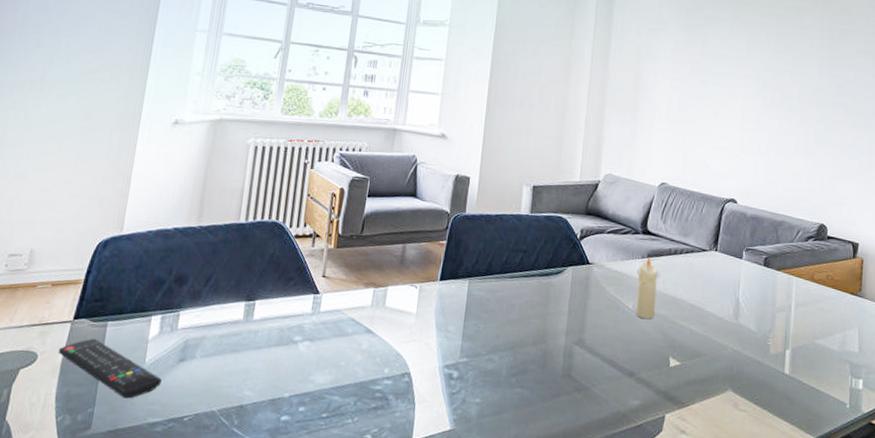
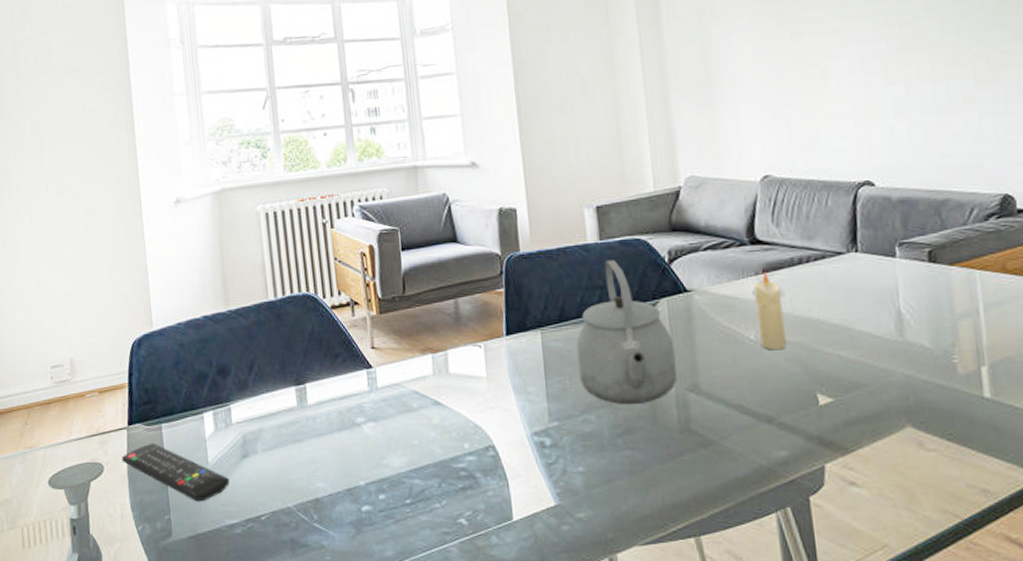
tea kettle: none [492,230,572,351] -> present [576,260,677,405]

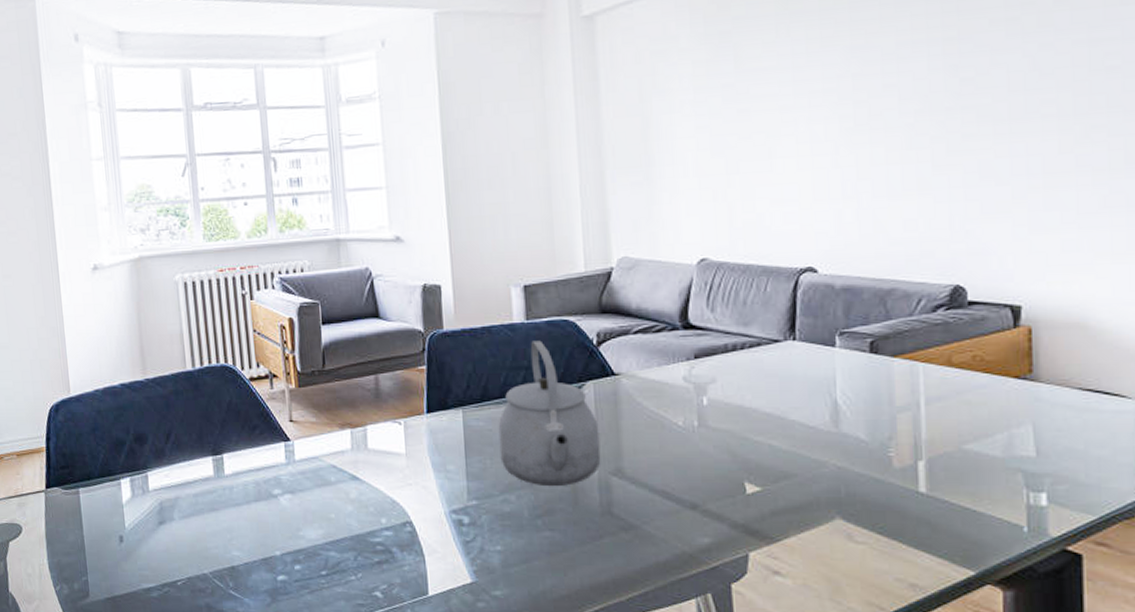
remote control: present [121,443,230,502] -> none [39,506,146,565]
candle: present [754,271,787,351] -> none [685,357,716,437]

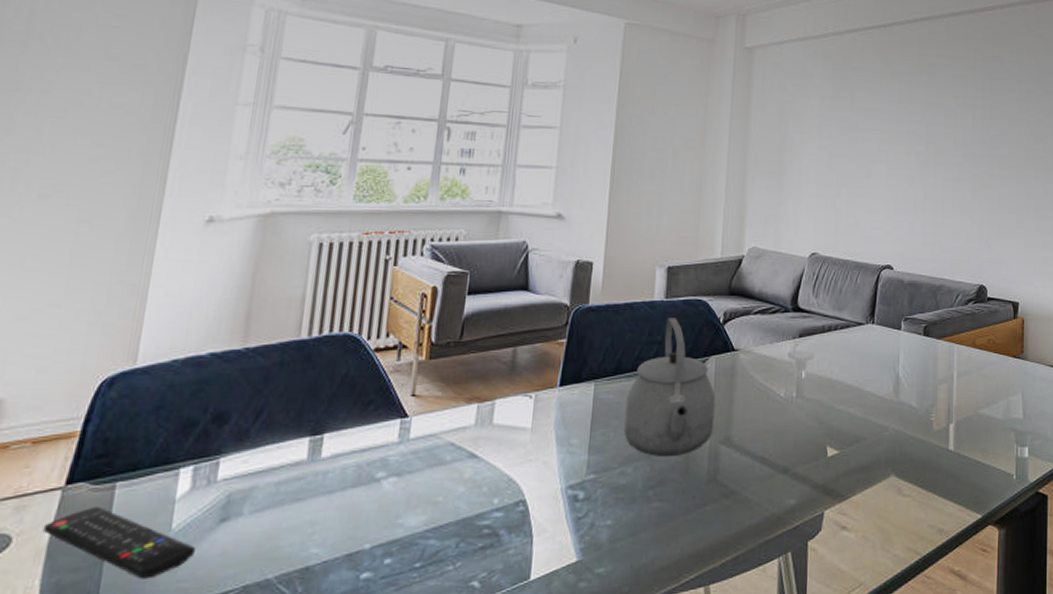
remote control: none [39,506,146,565] -> present [42,506,195,579]

